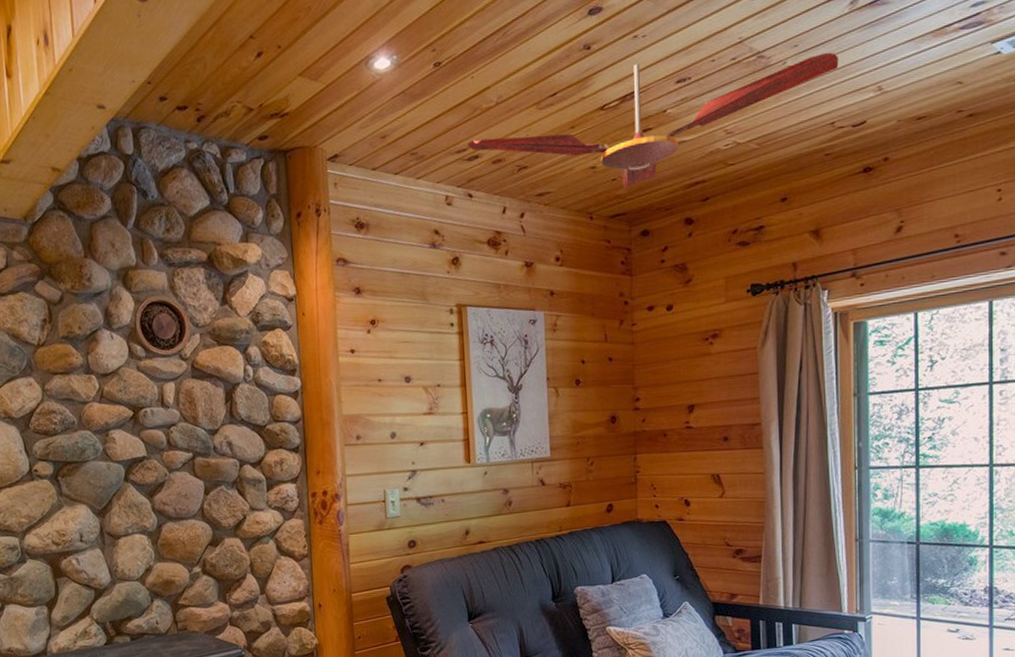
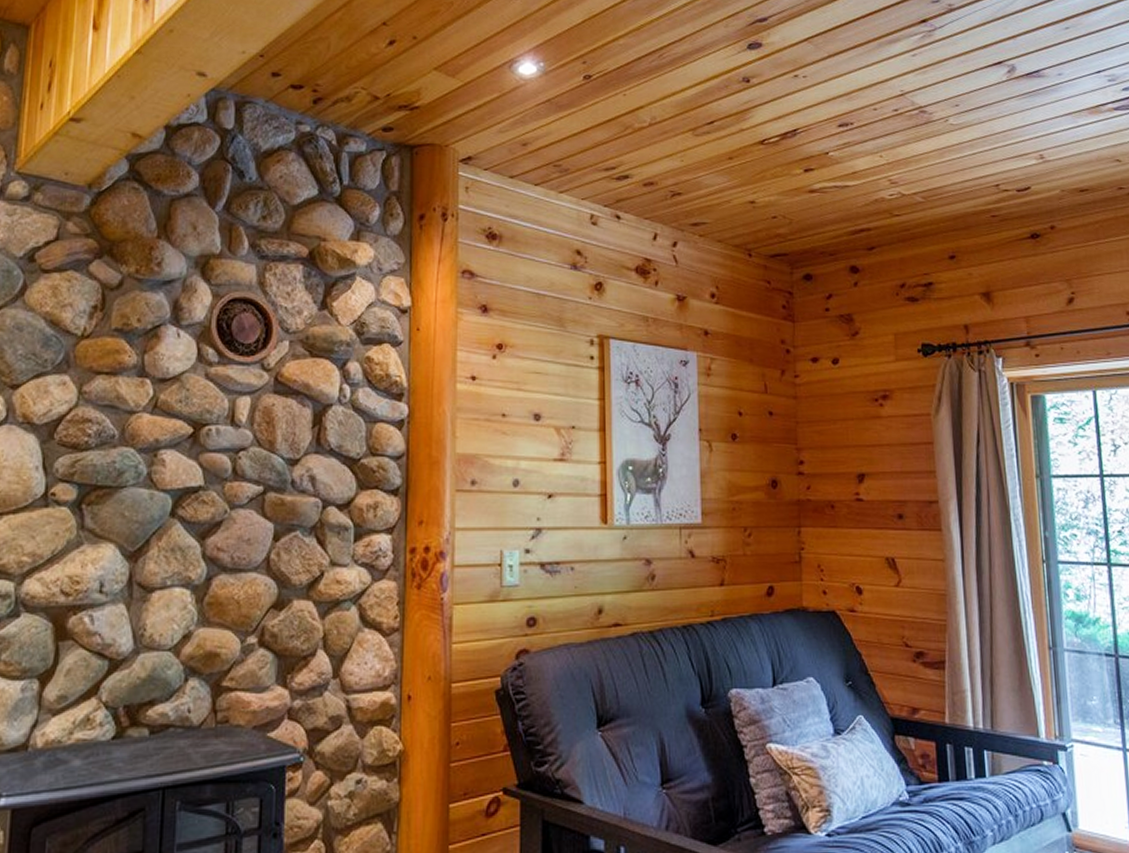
ceiling fan: present [467,52,839,189] -> none [617,102,1000,229]

